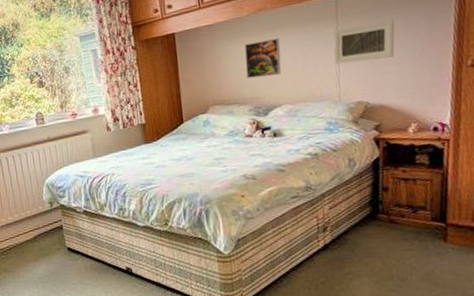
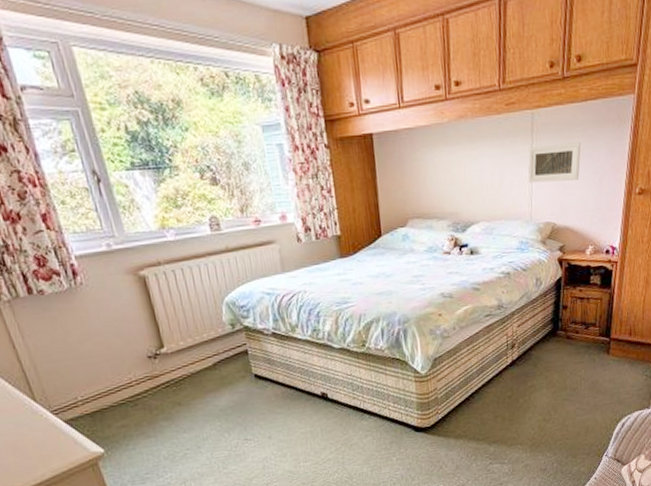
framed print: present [244,38,282,79] -> none [445,151,480,191]

